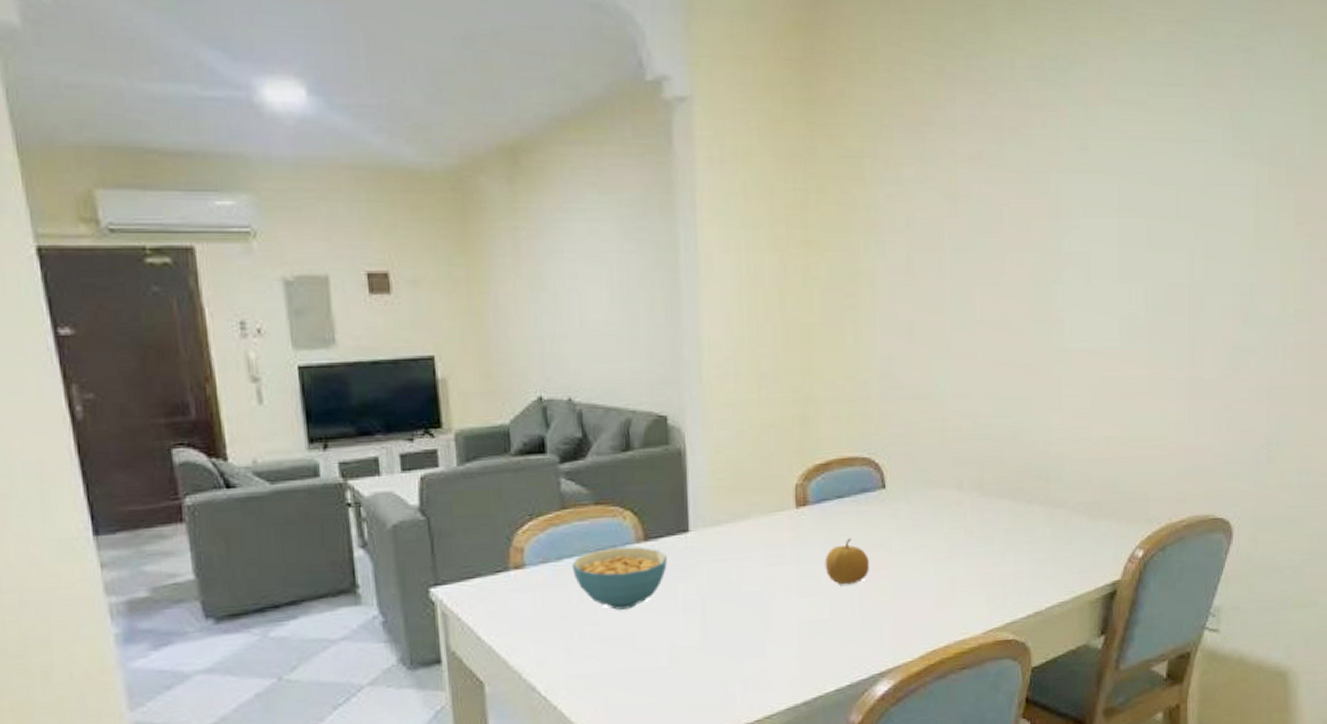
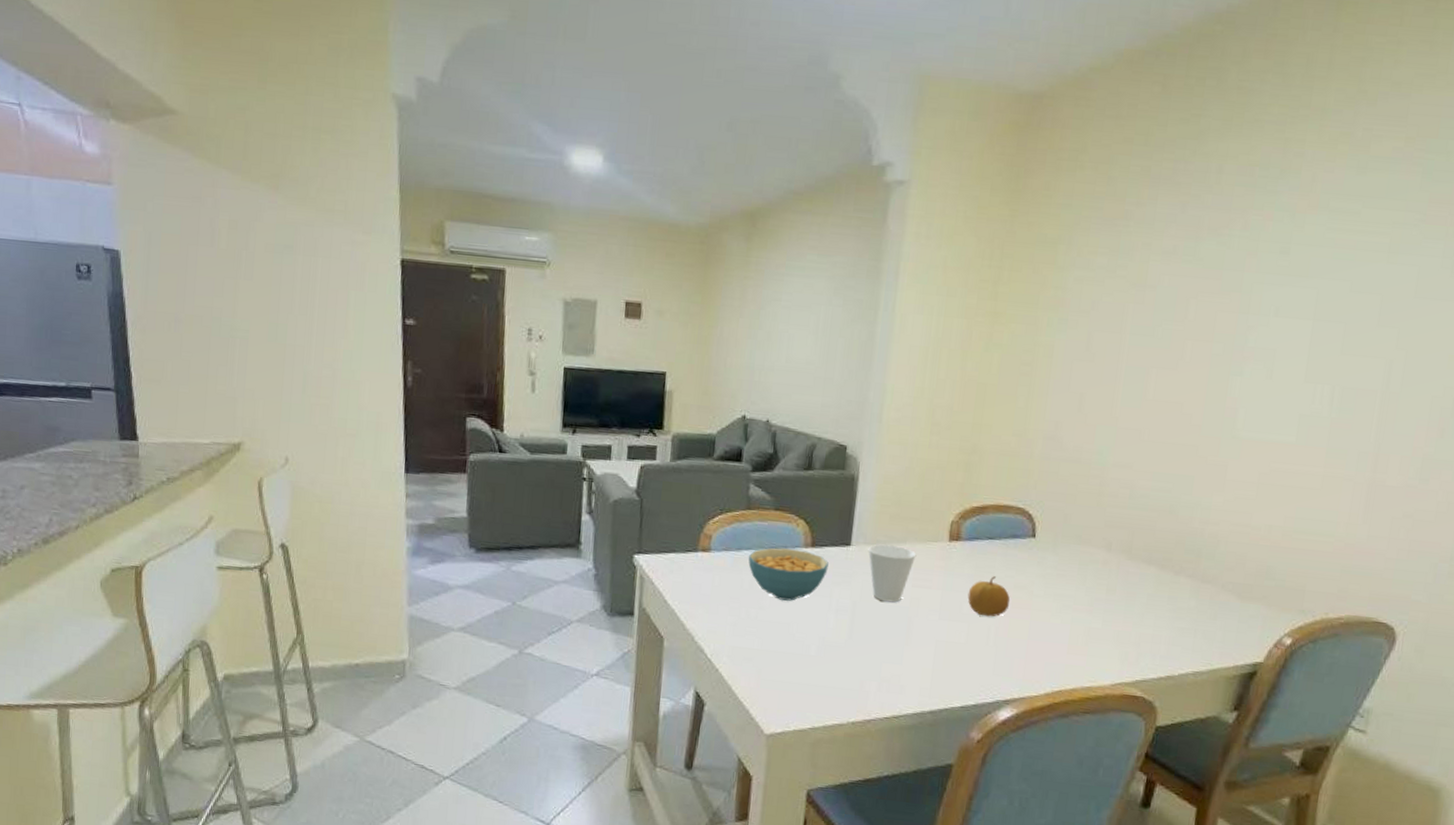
cup: none [709,522,764,589] -> present [868,544,917,603]

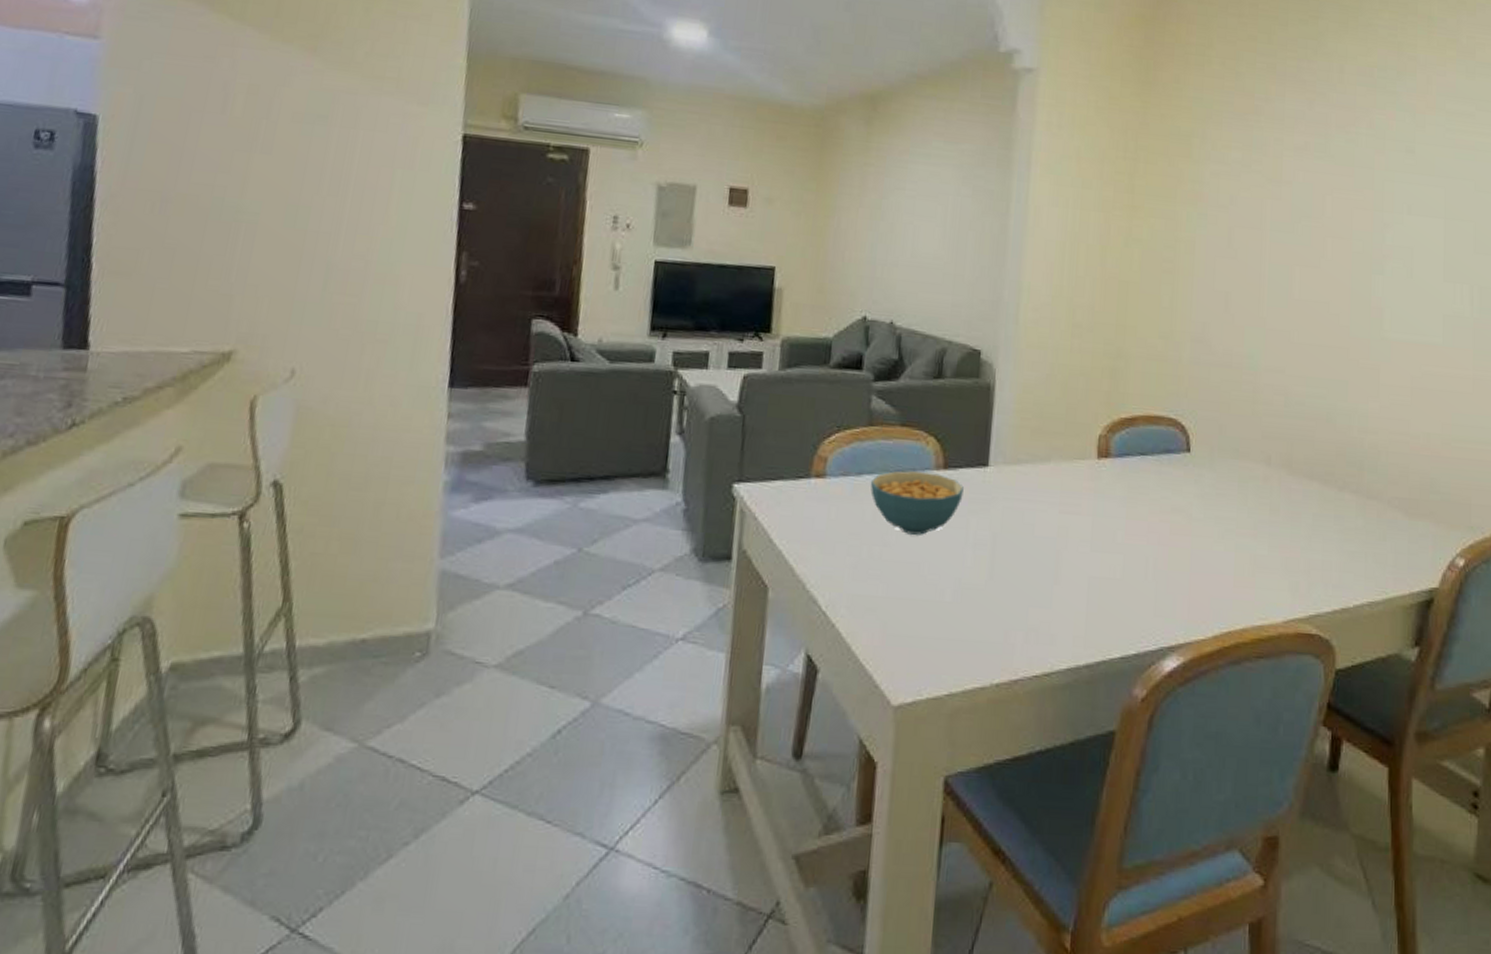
cup: present [868,544,917,603] -> none [1008,463,1063,533]
fruit: present [967,576,1010,617] -> none [1121,498,1167,547]

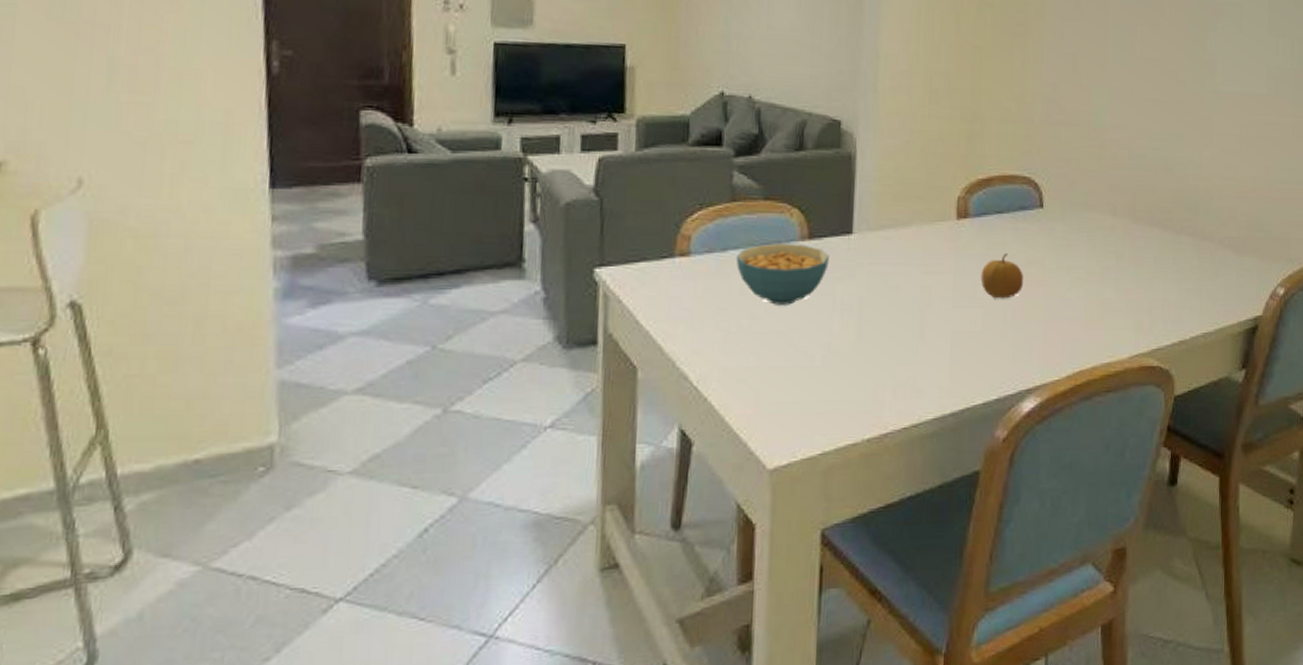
fruit: none [1121,498,1167,547] -> present [981,253,1023,299]

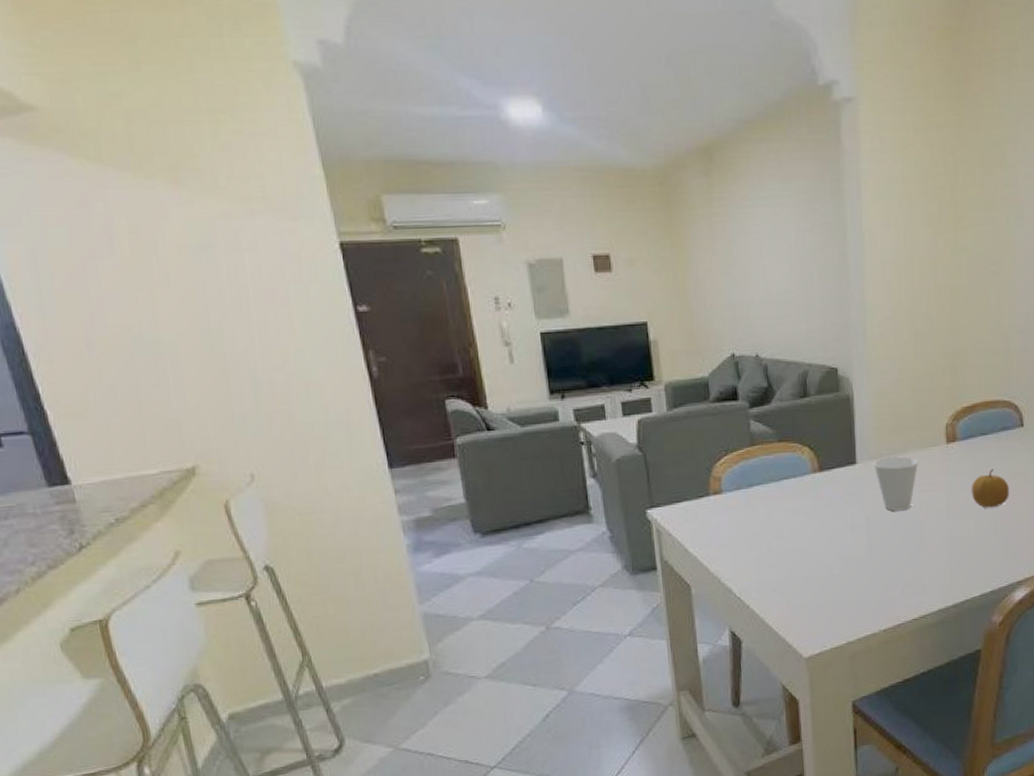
cereal bowl: present [735,244,829,305] -> none [760,476,838,528]
cup: none [871,229,924,294] -> present [873,456,919,511]

